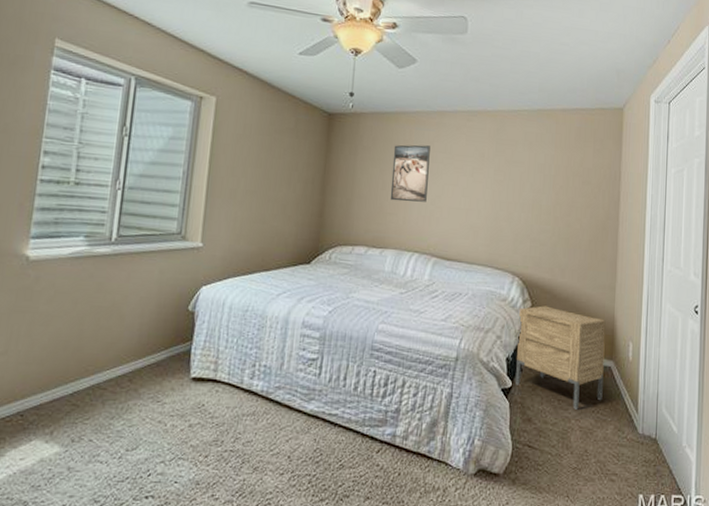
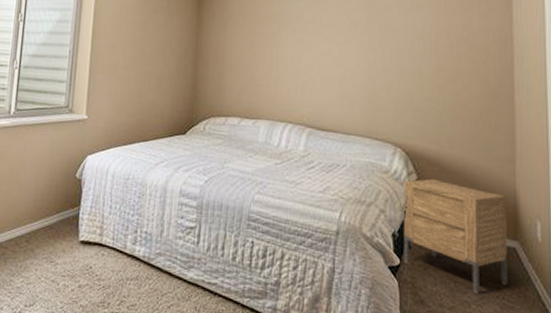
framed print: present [390,144,430,202] -> none [261,16,300,73]

